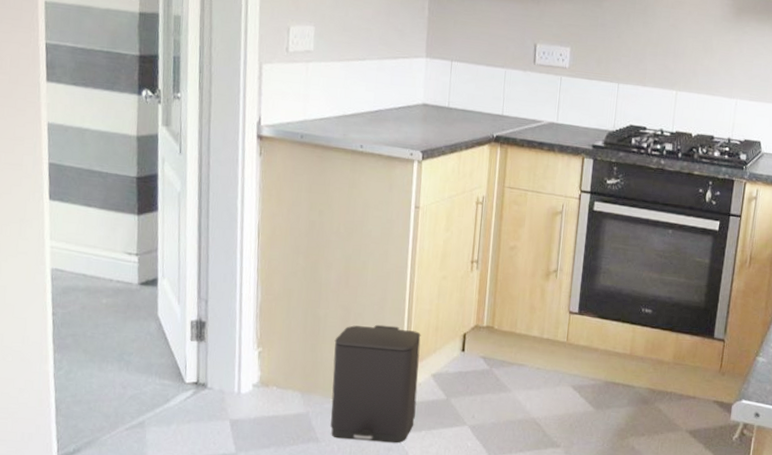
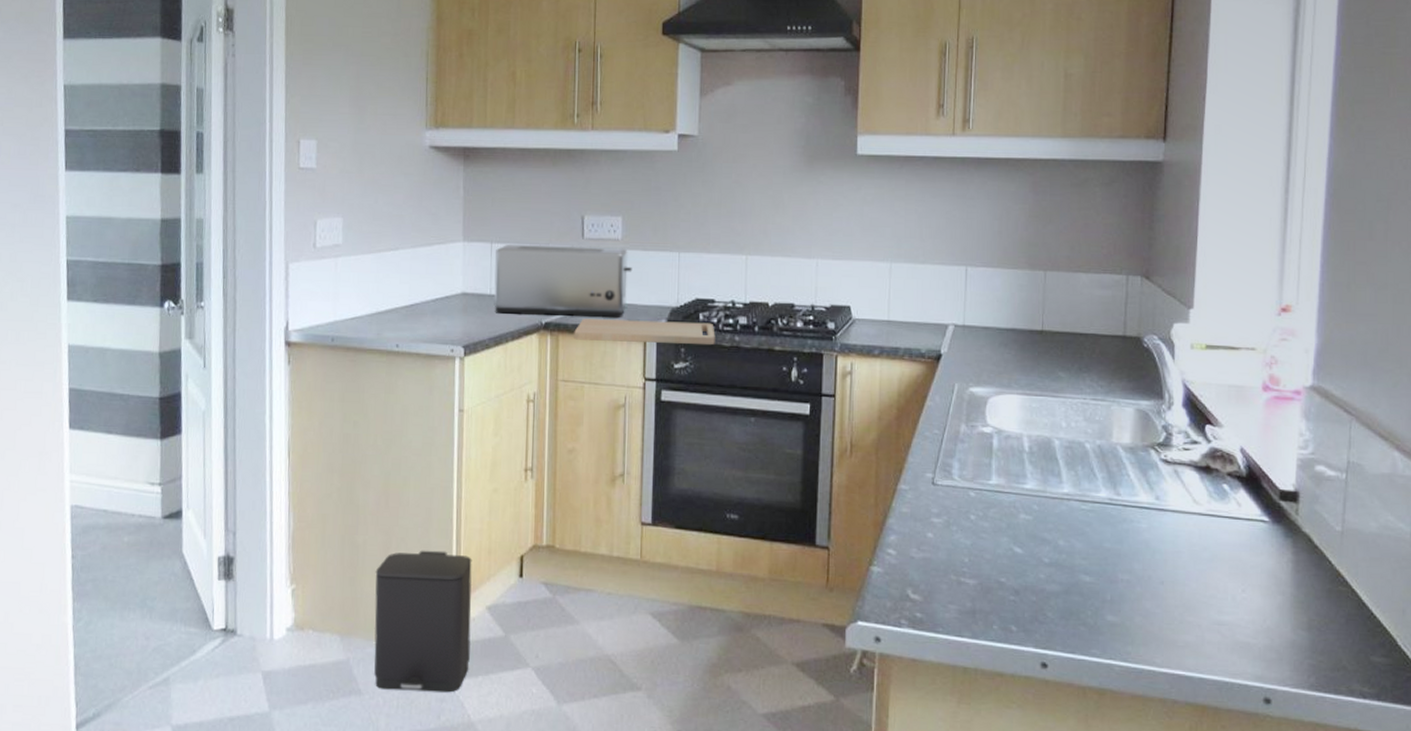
toaster: none [451,64,577,136] -> present [494,244,633,317]
cutting board: none [521,135,645,166] -> present [574,319,715,346]

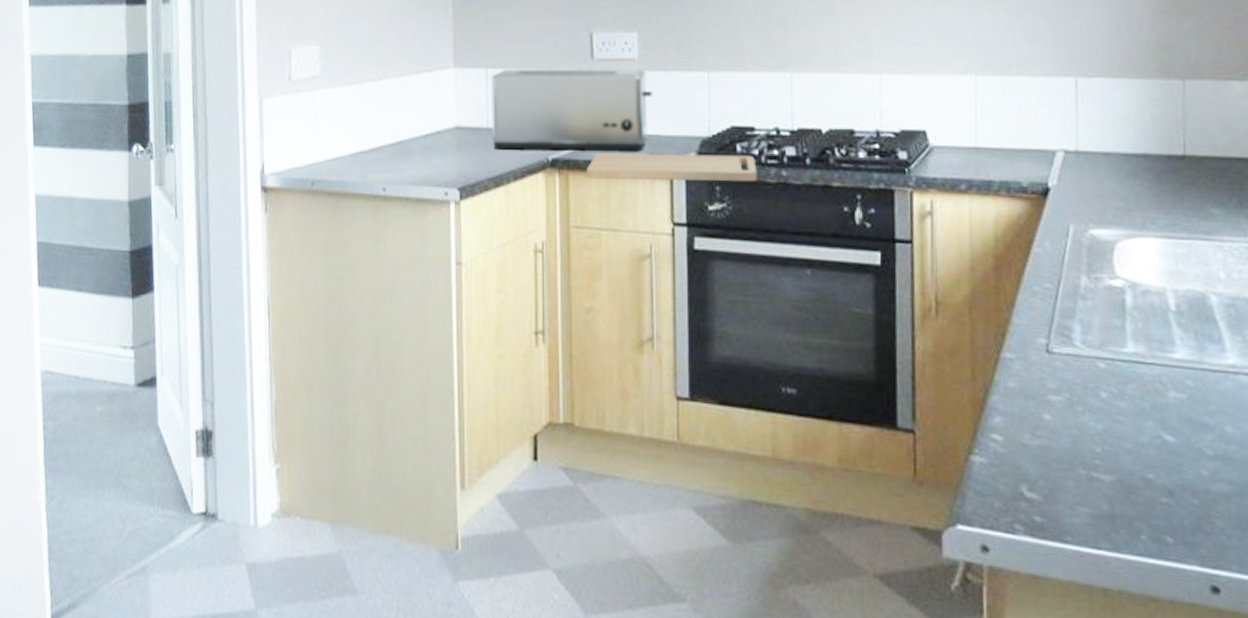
pedal bin: present [374,550,472,692] -> none [368,426,479,595]

